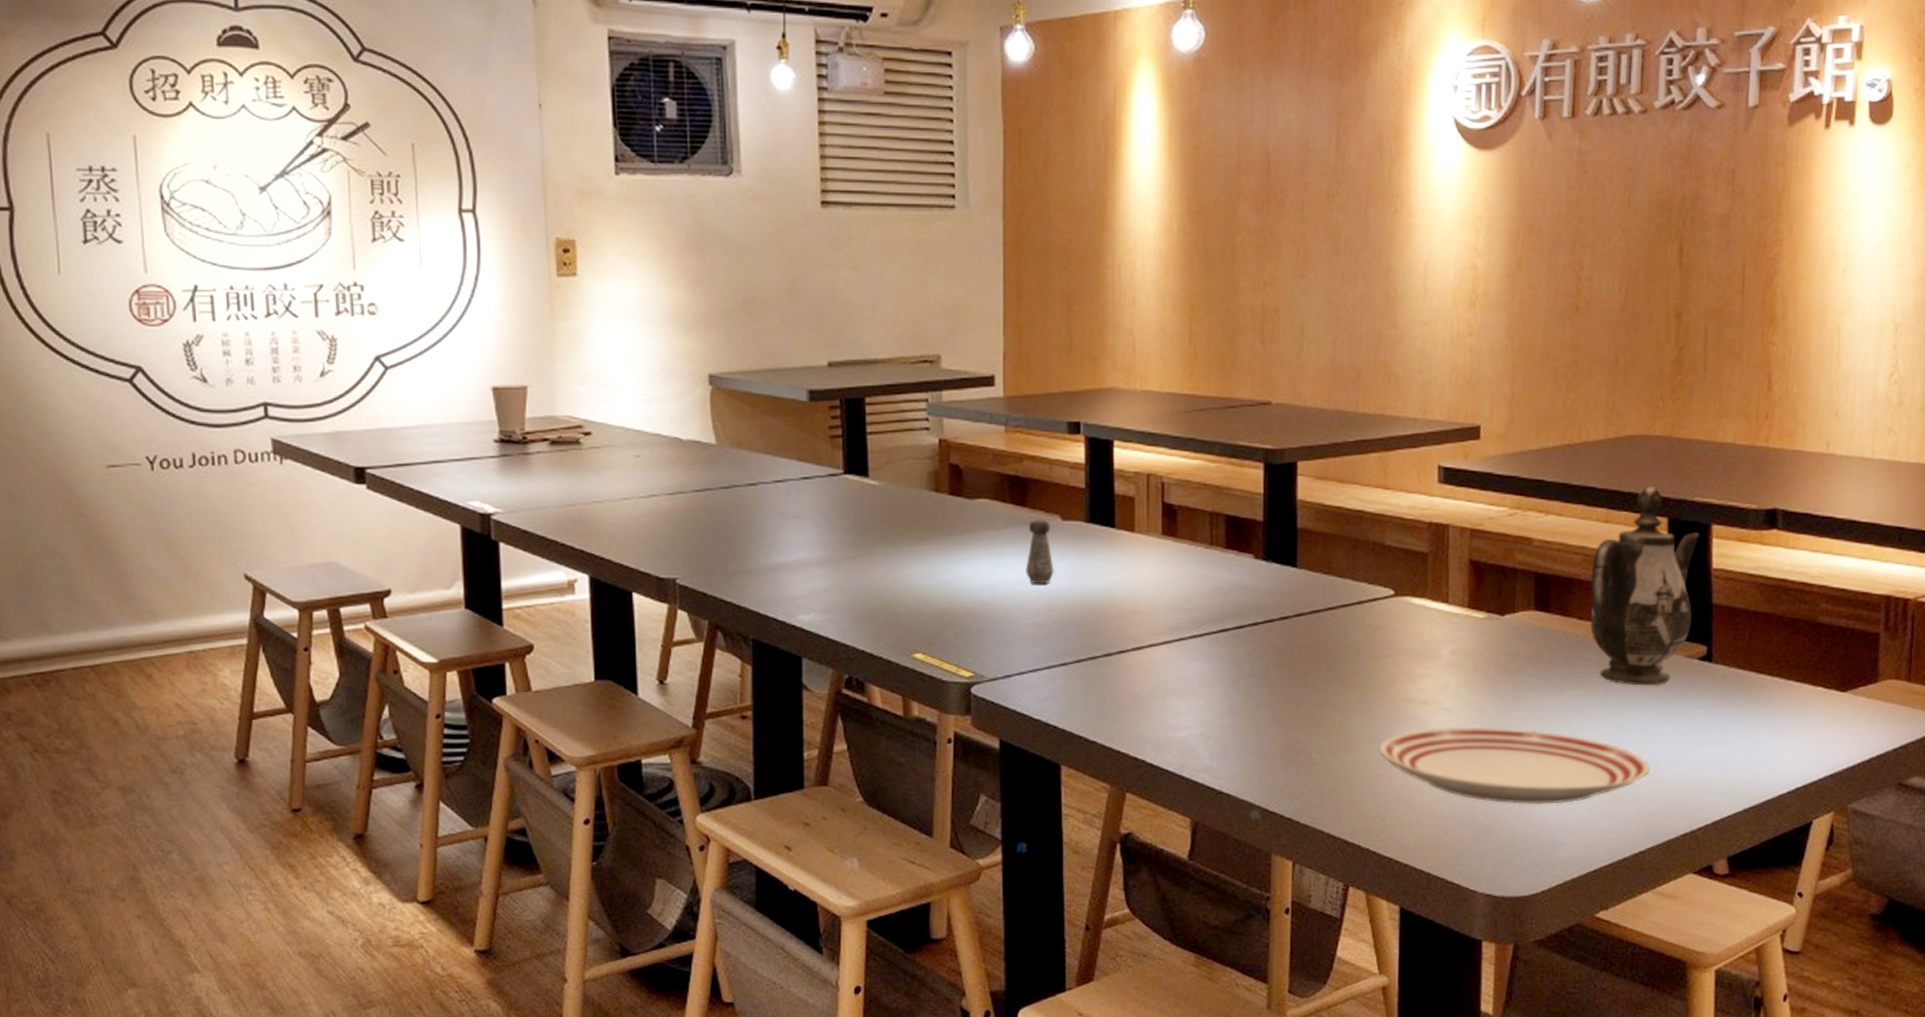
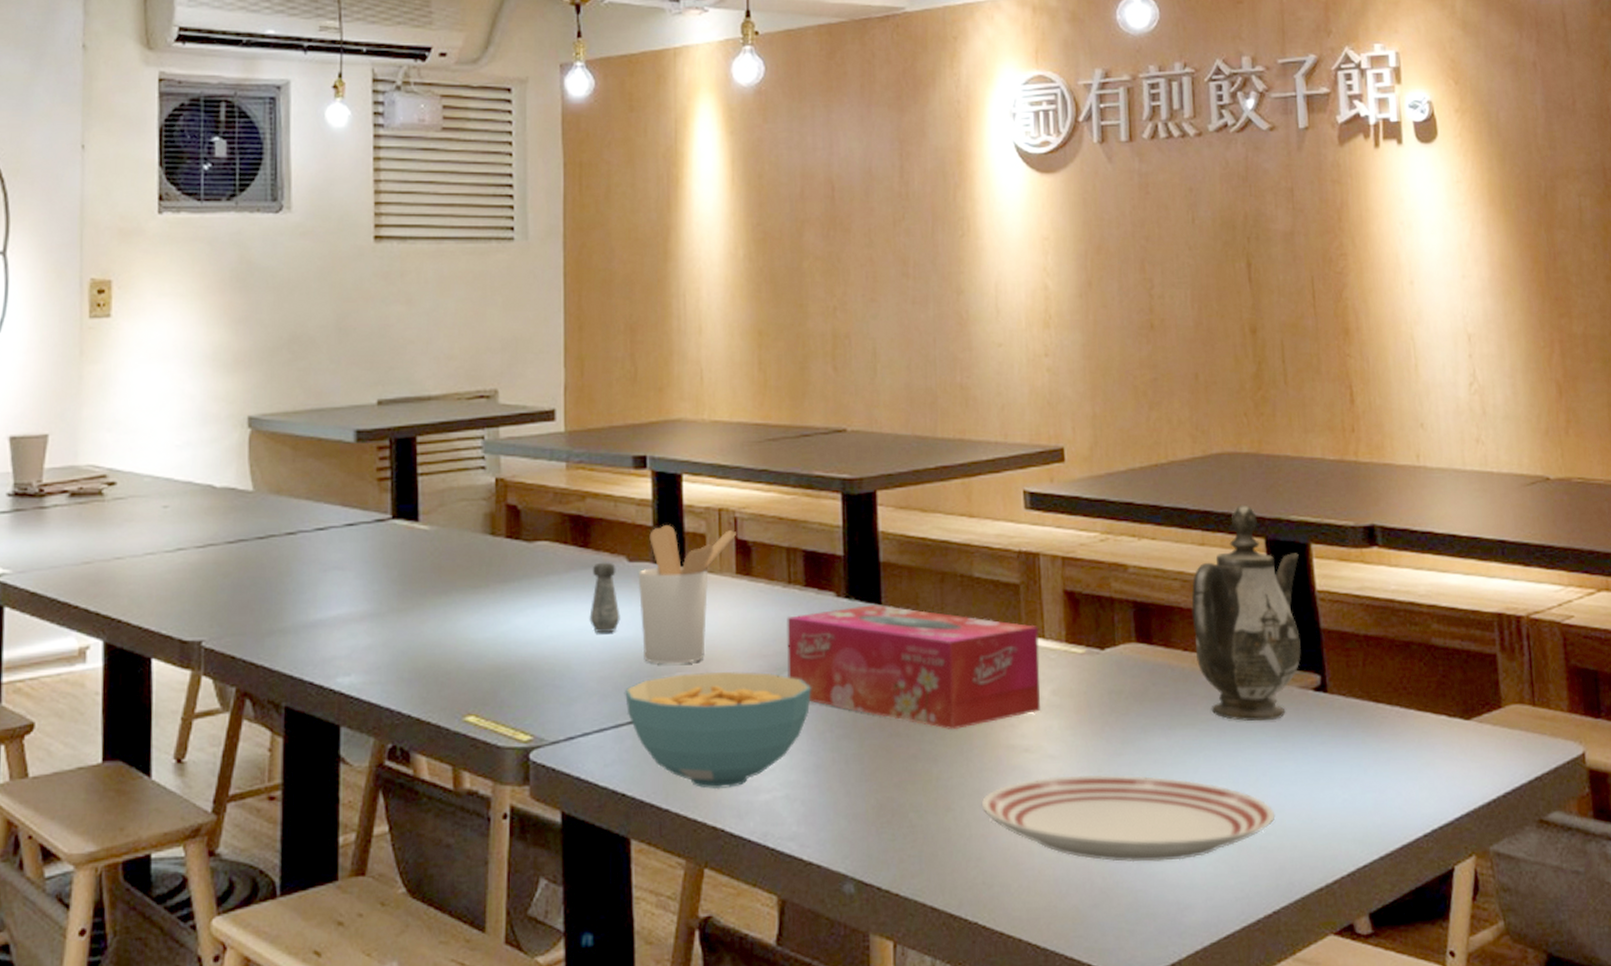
cereal bowl: none [1056,622,1228,726] -> present [624,671,811,790]
utensil holder: none [1070,488,1163,615] -> present [638,525,736,665]
tissue box: none [1207,567,1443,683] -> present [787,605,1041,730]

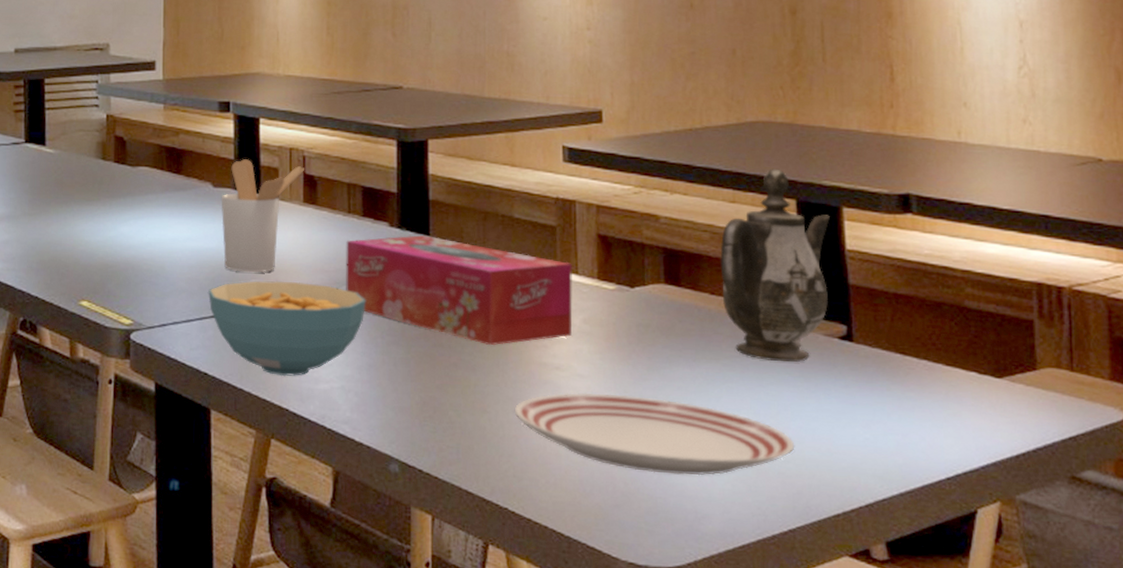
salt shaker: present [589,562,620,633] -> none [180,186,206,244]

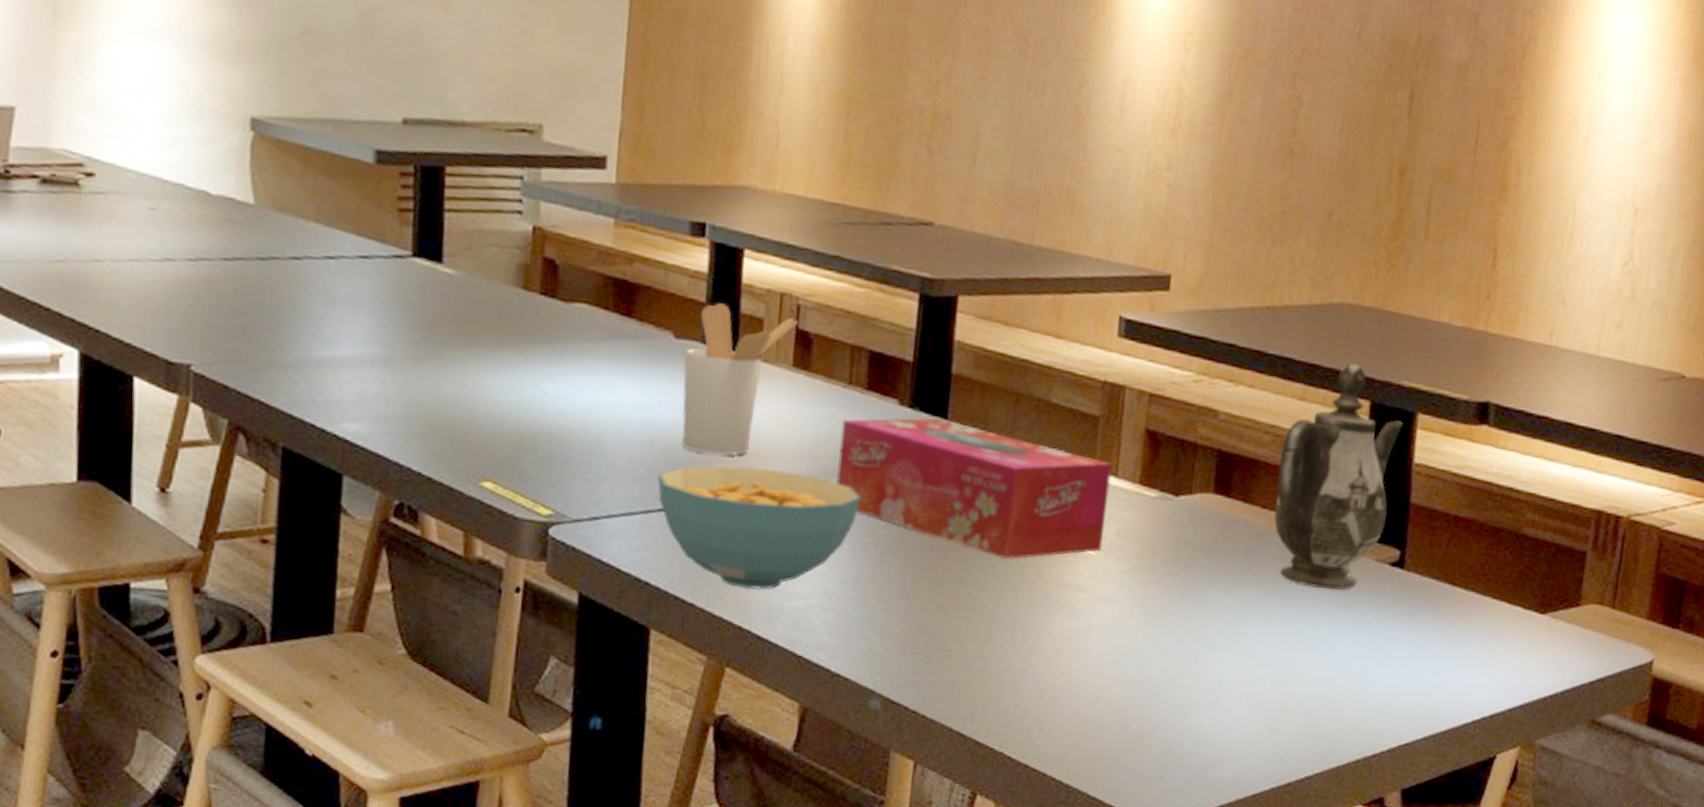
dinner plate: present [514,392,795,476] -> none [1024,618,1326,717]

